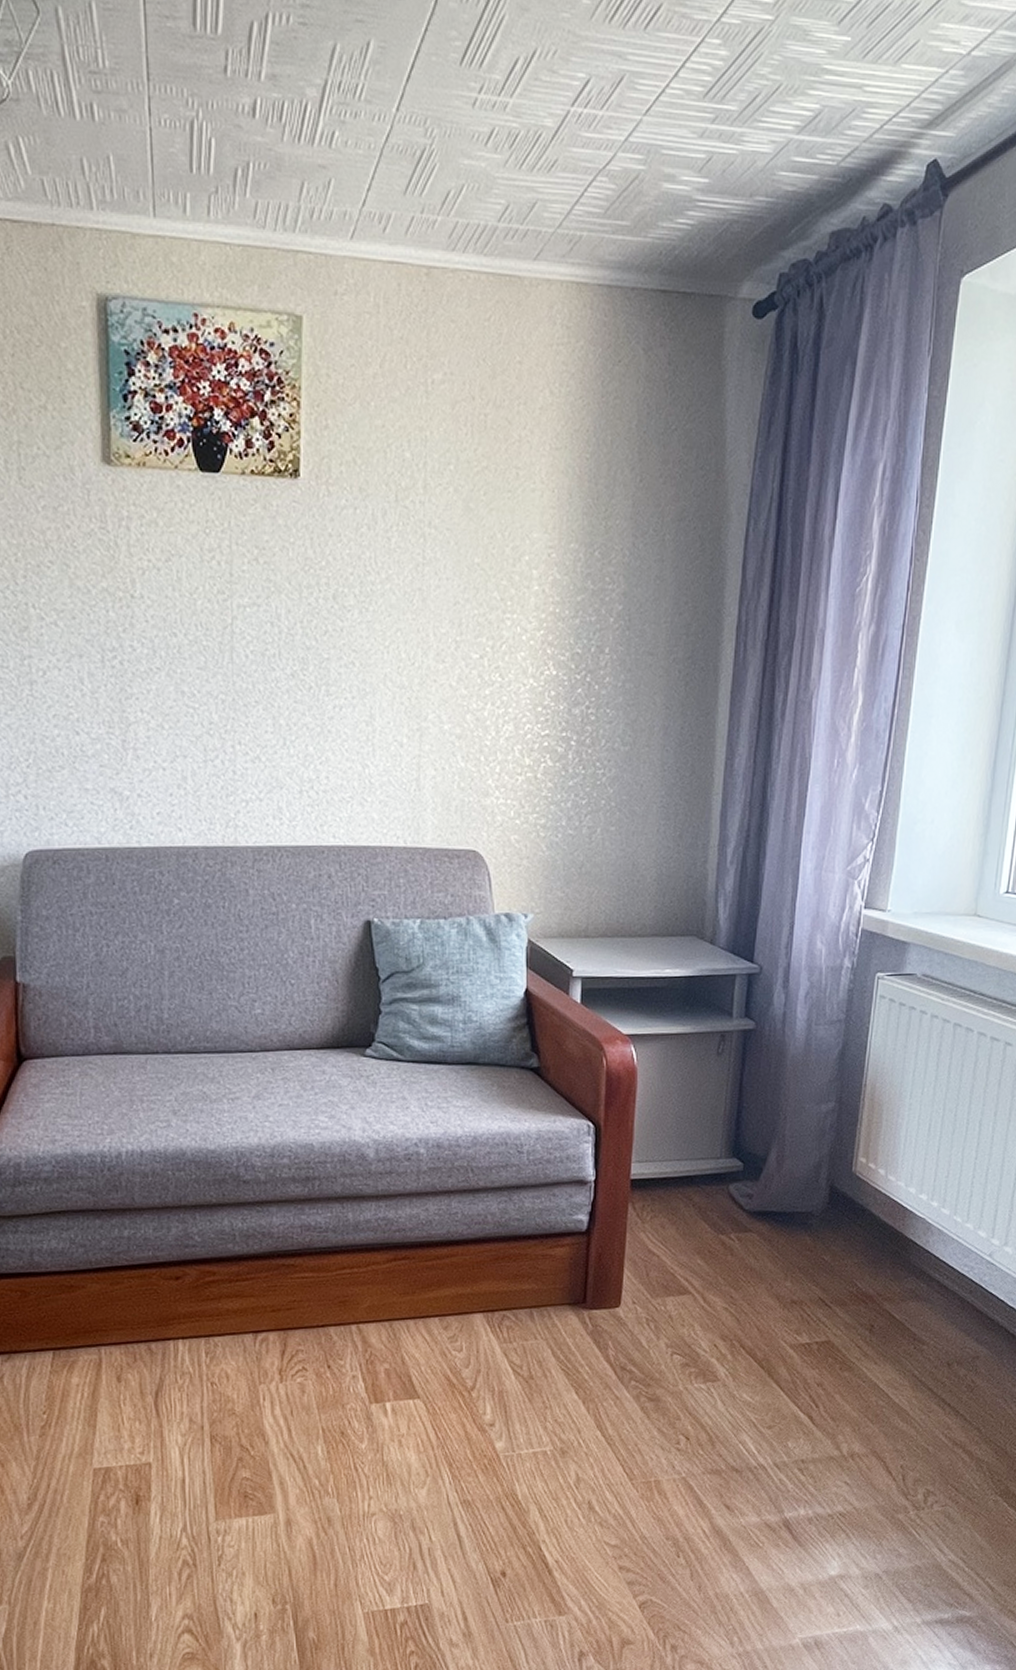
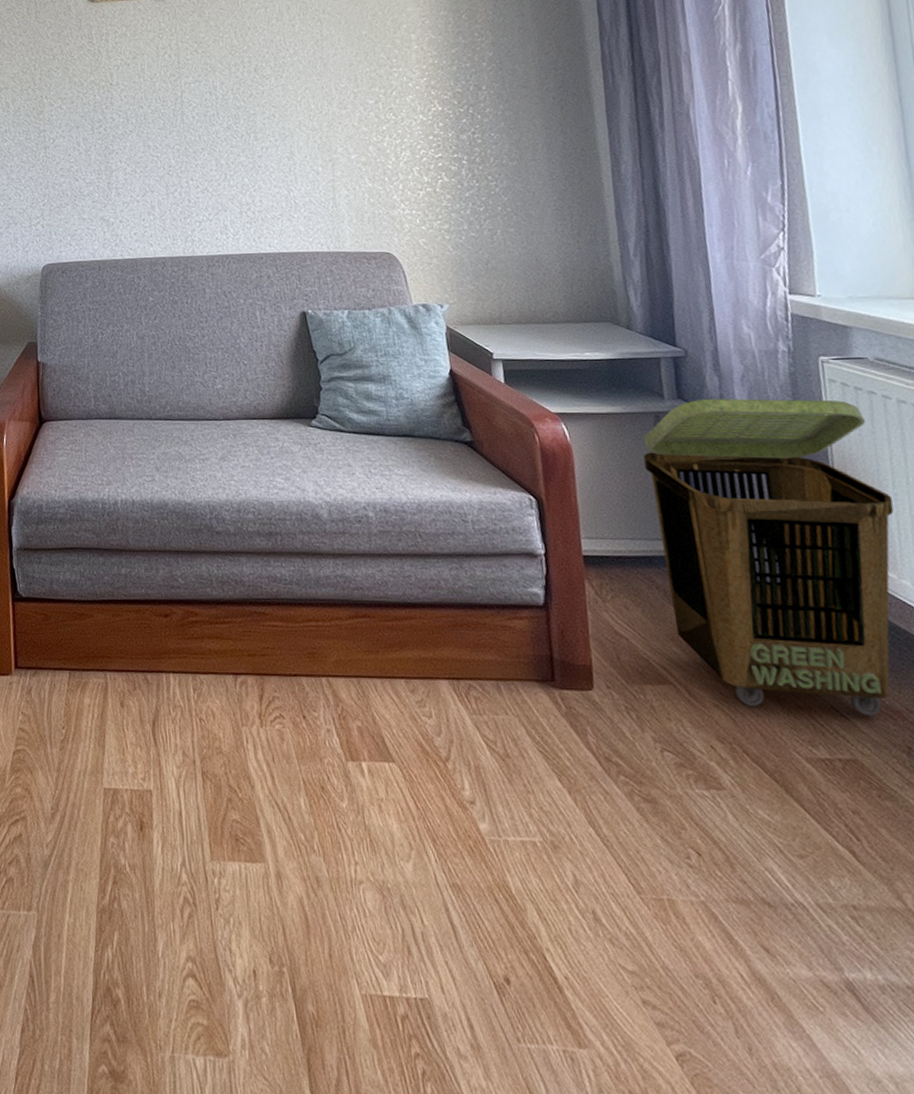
laundry basket: none [703,1015,908,1306] -> present [643,398,894,716]

